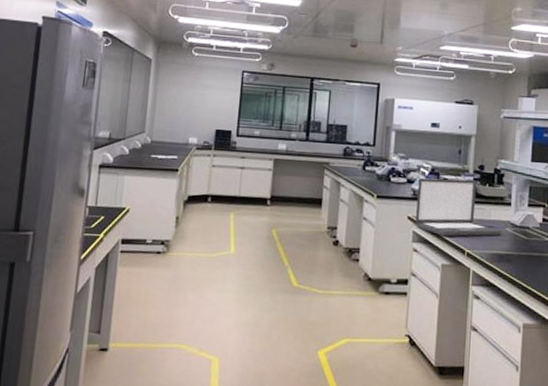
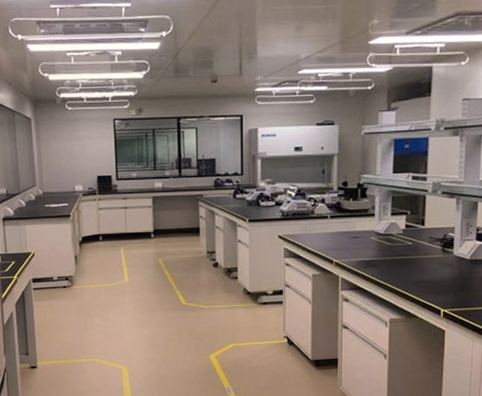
laptop: present [416,178,502,237] -> none [286,197,367,250]

